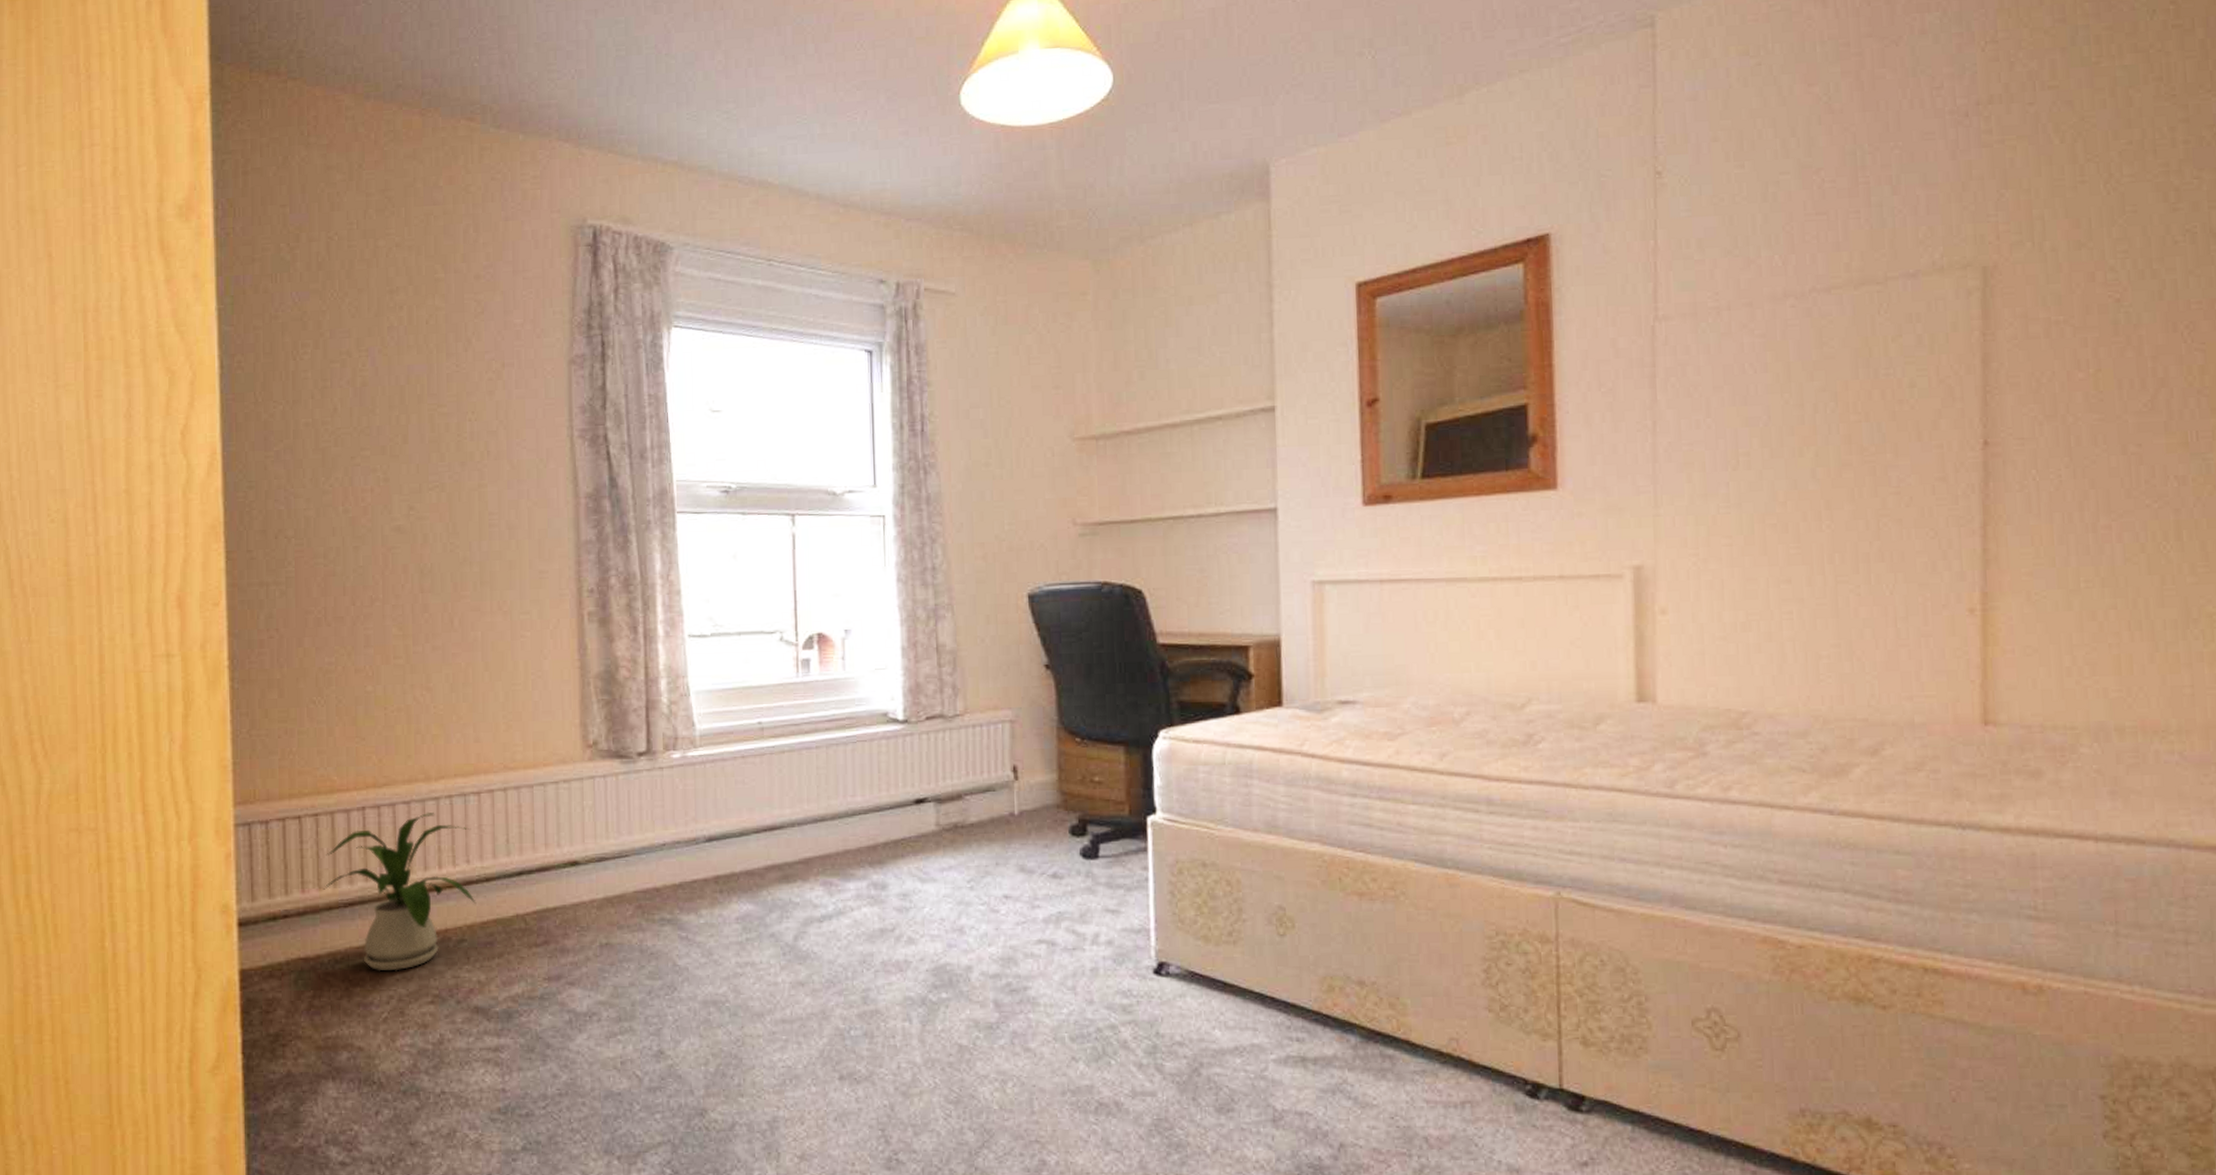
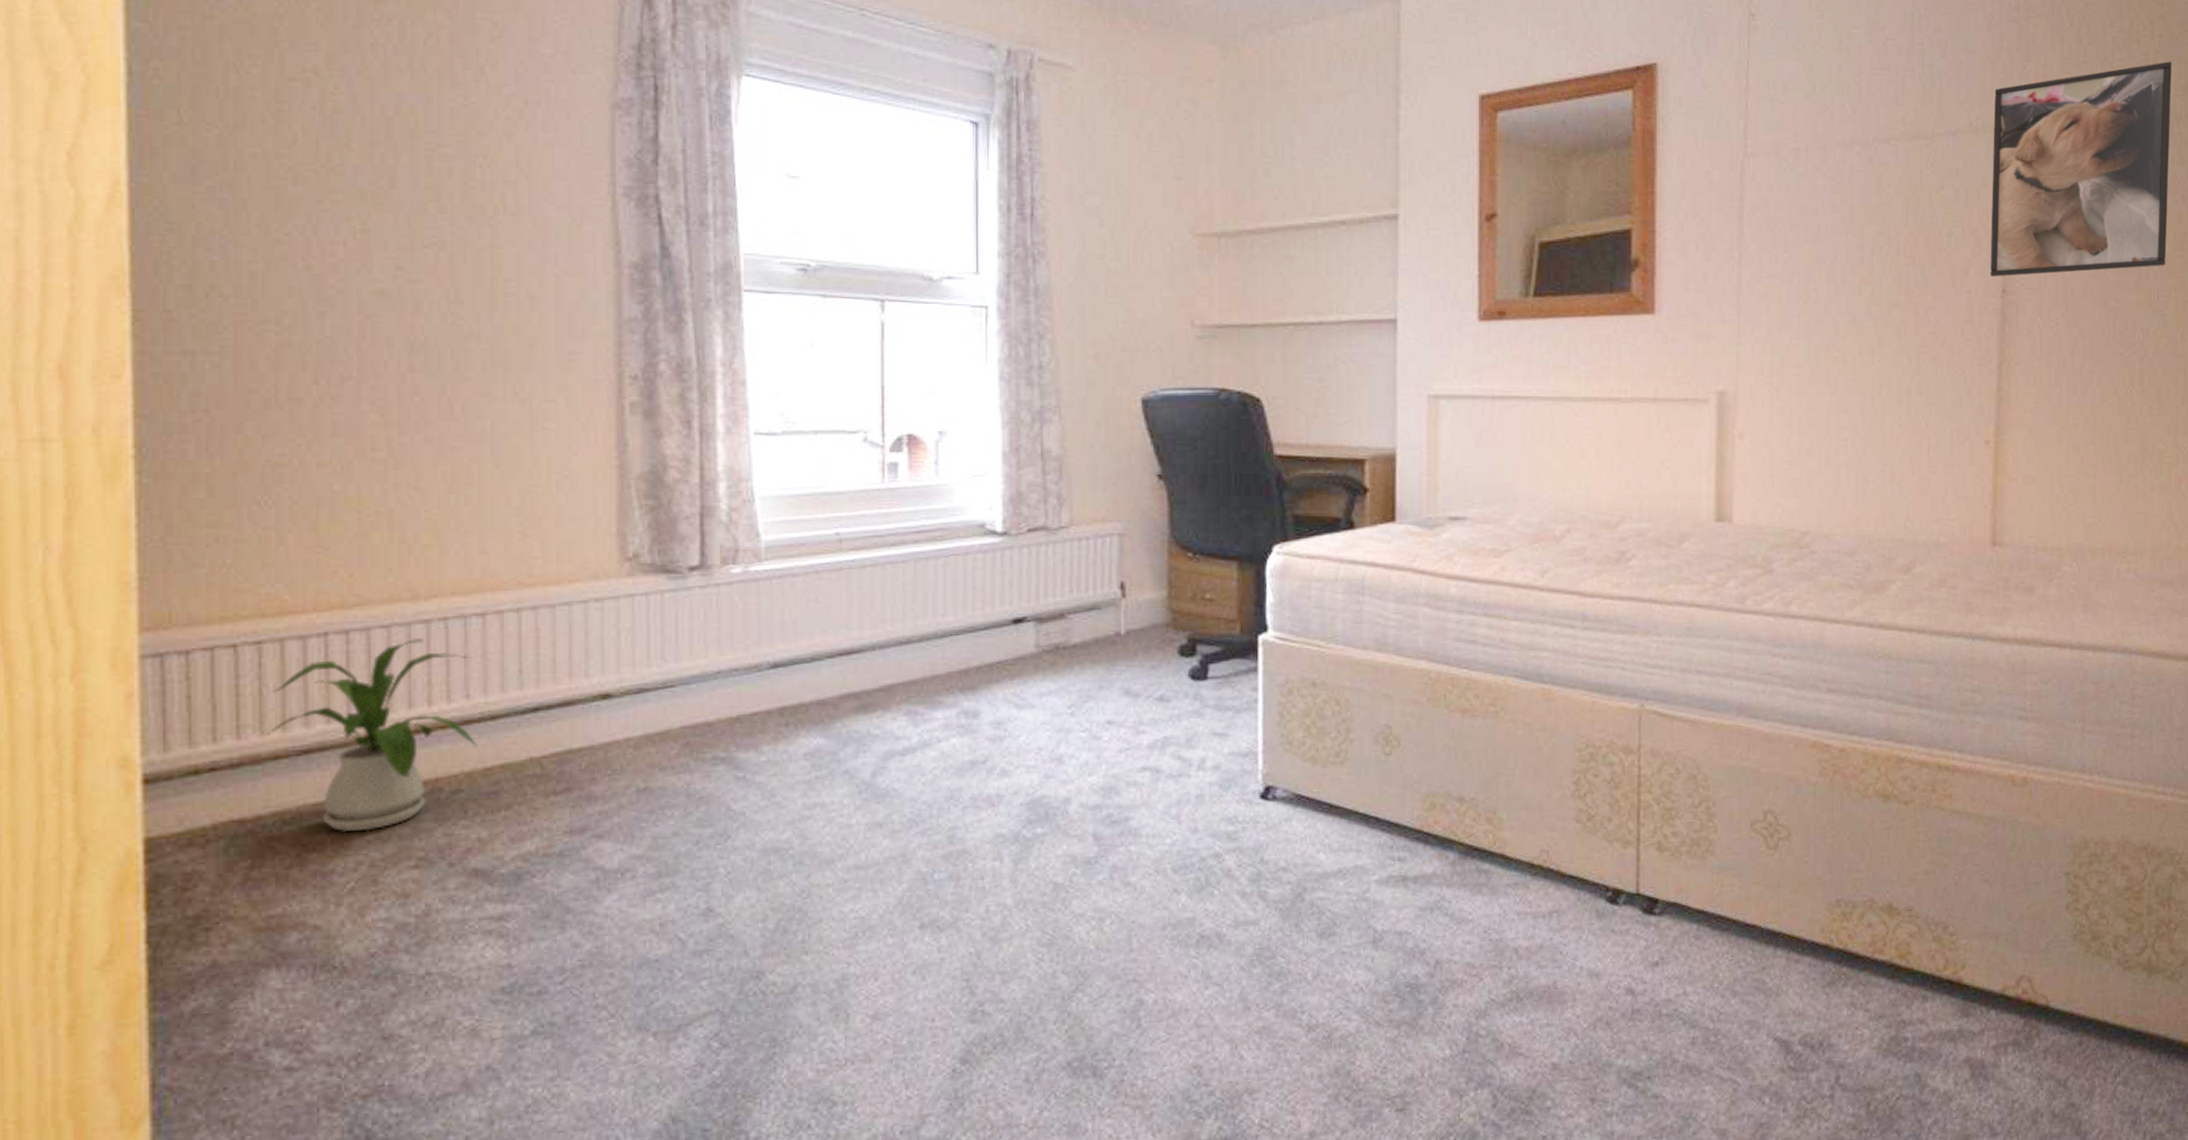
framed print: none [1963,170,2207,429] -> present [1990,61,2172,278]

